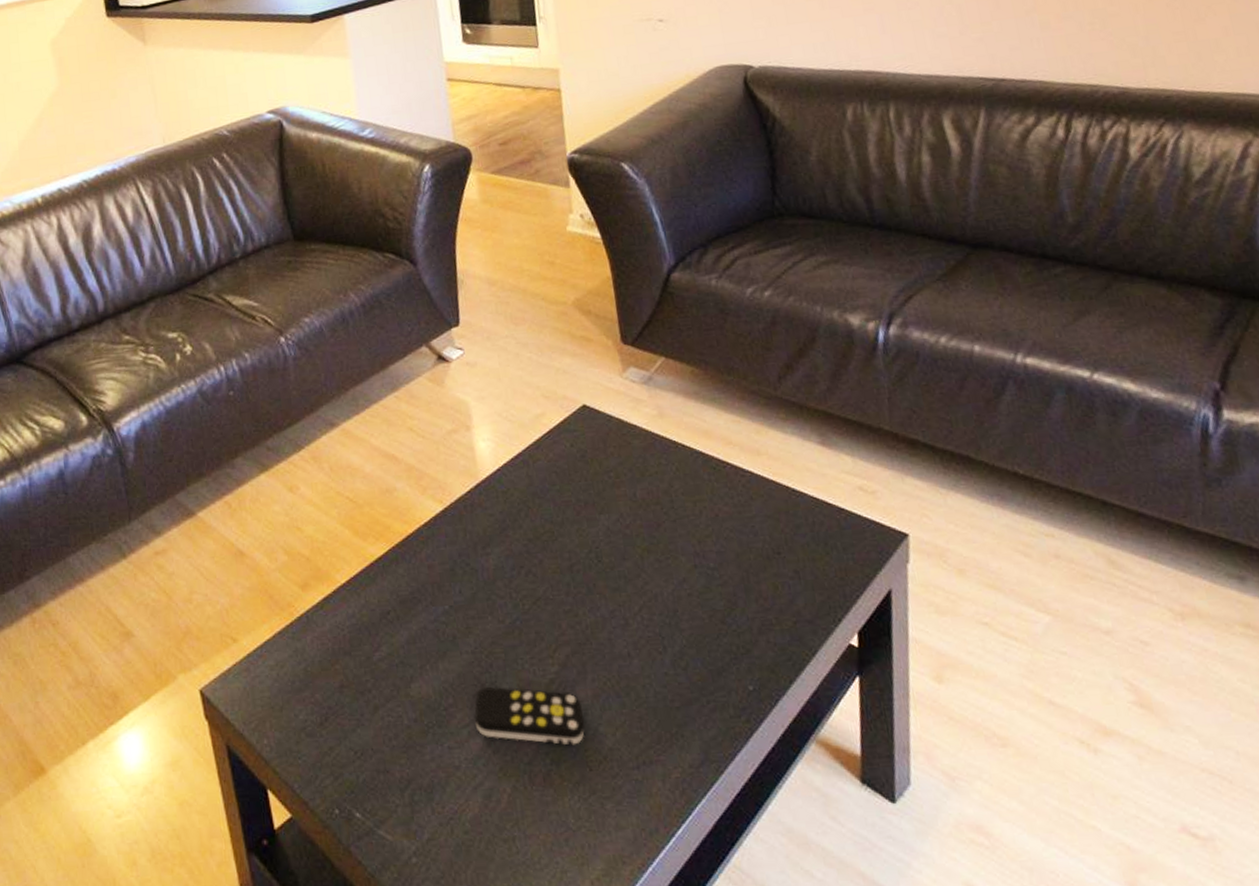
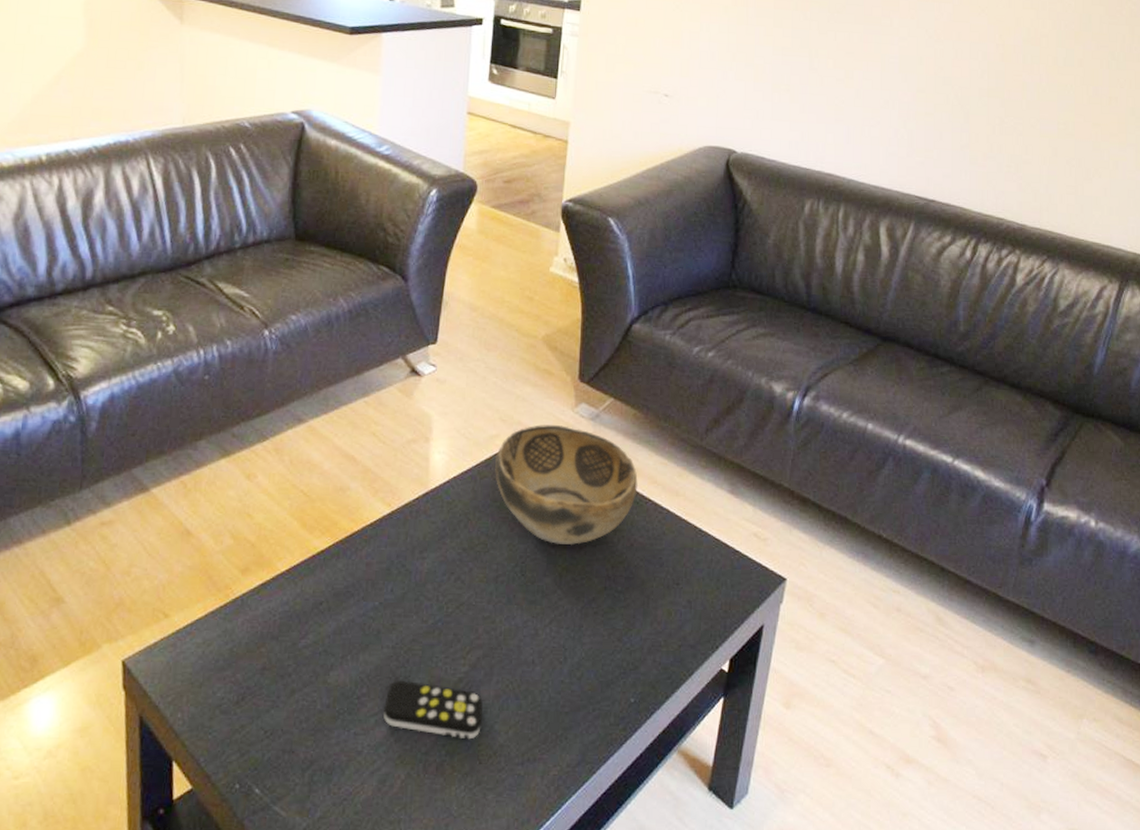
decorative bowl: none [545,394,712,524] -> present [495,425,638,545]

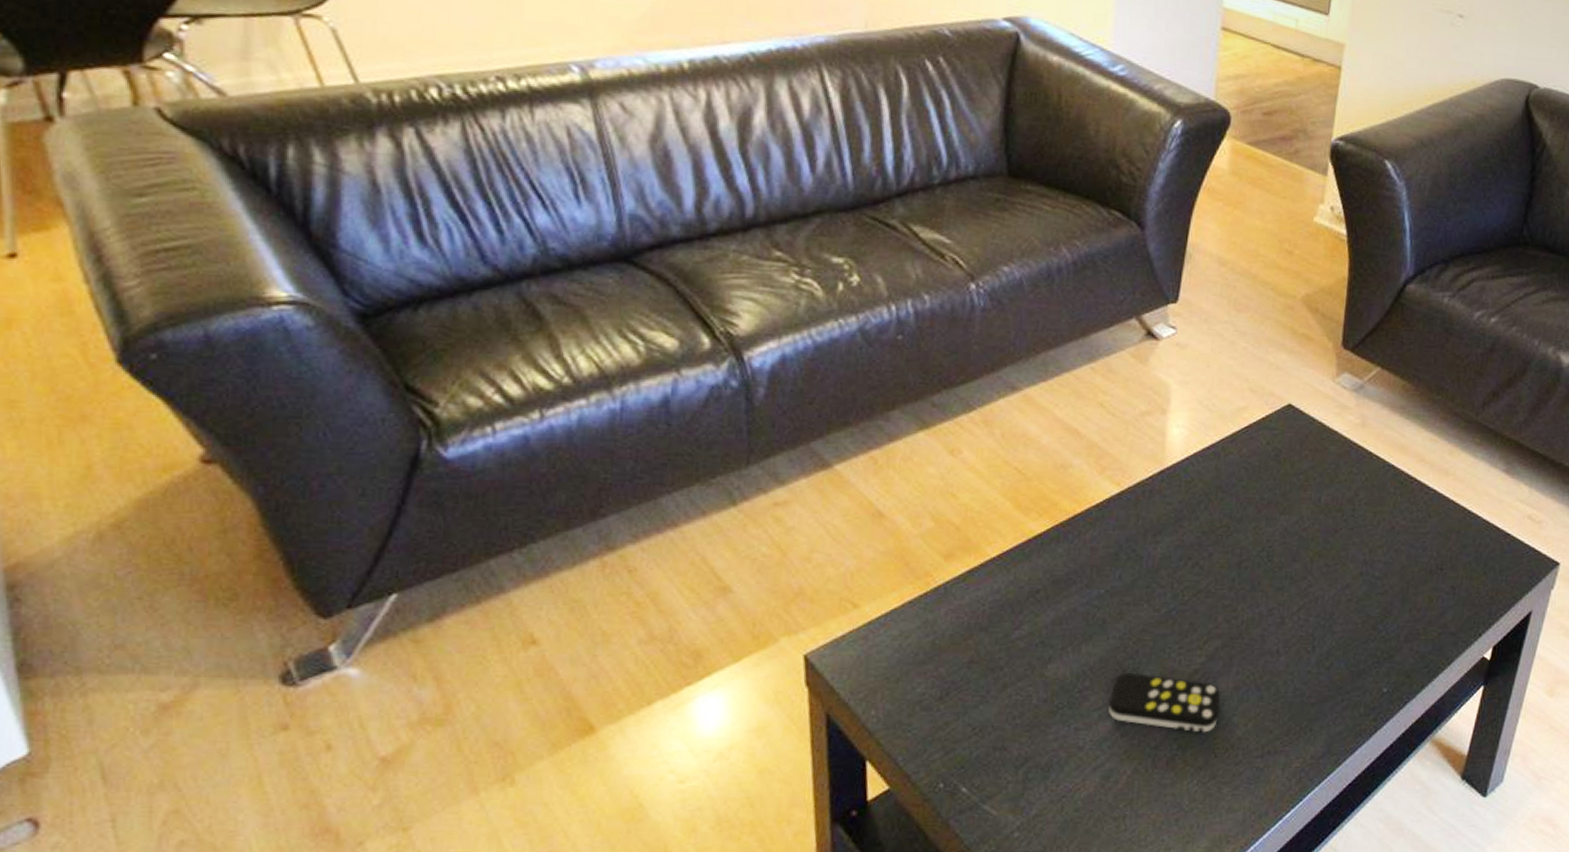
decorative bowl: present [495,425,638,545] -> none [1241,396,1404,528]

